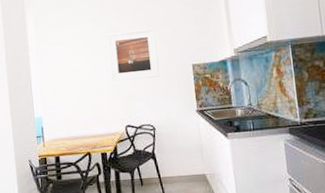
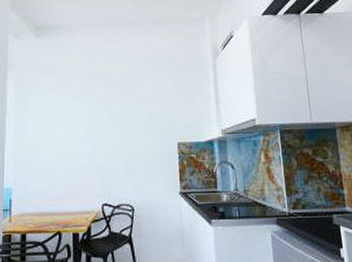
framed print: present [107,28,160,82] -> none [91,102,143,155]

